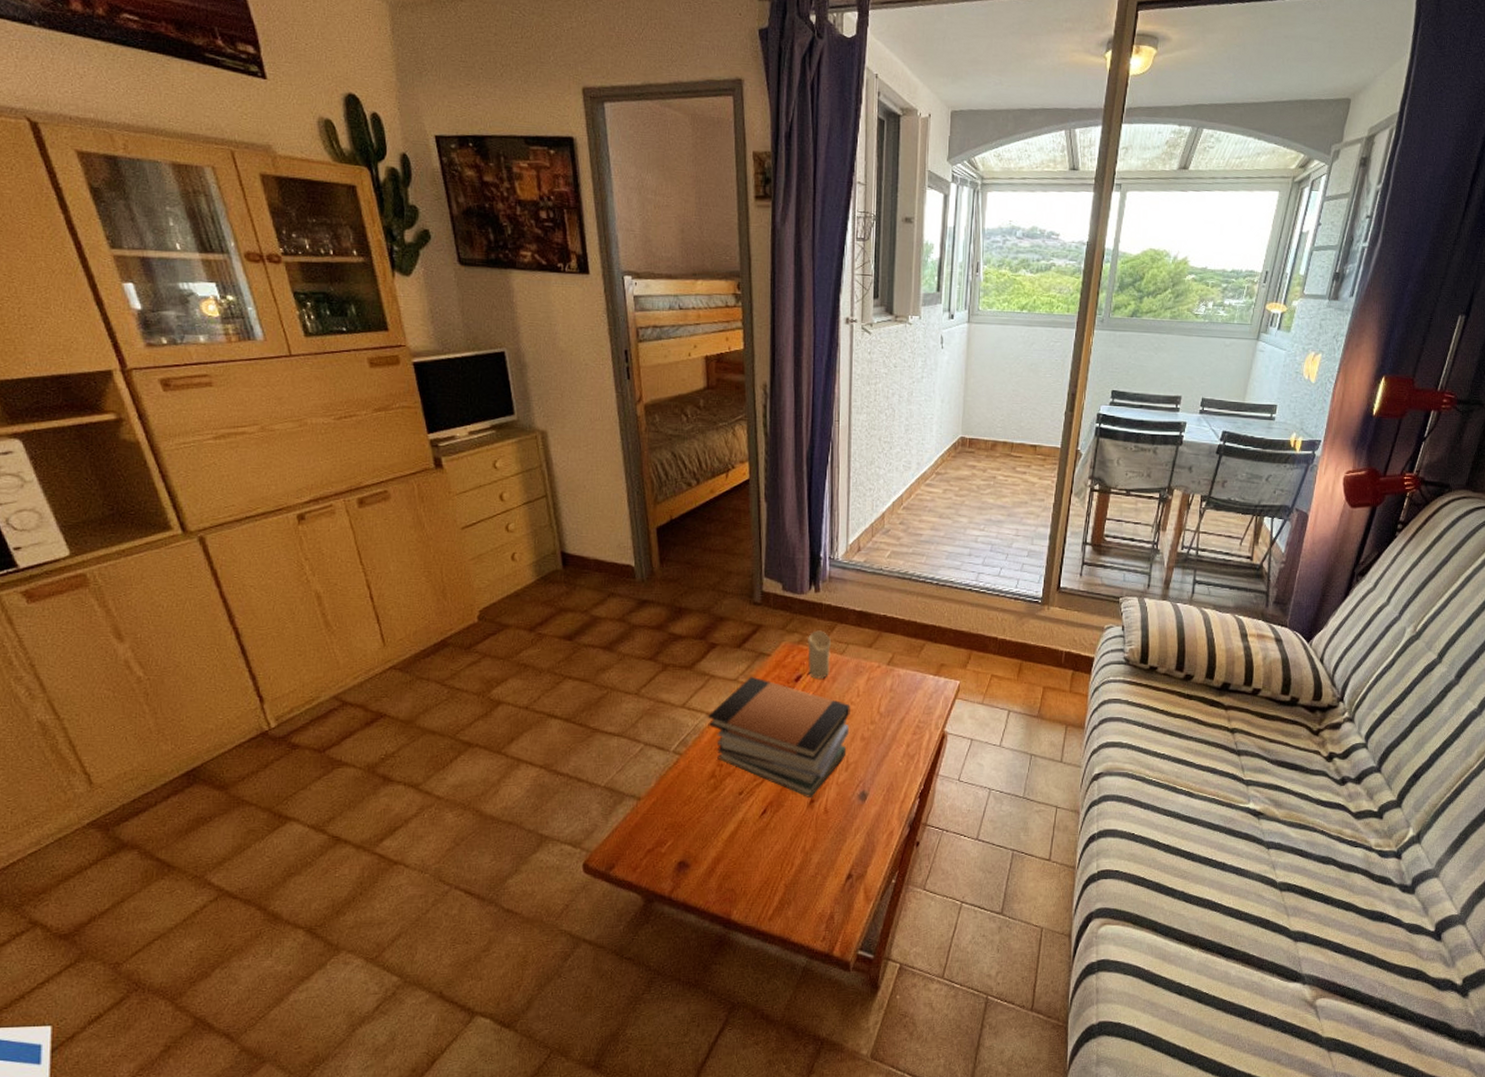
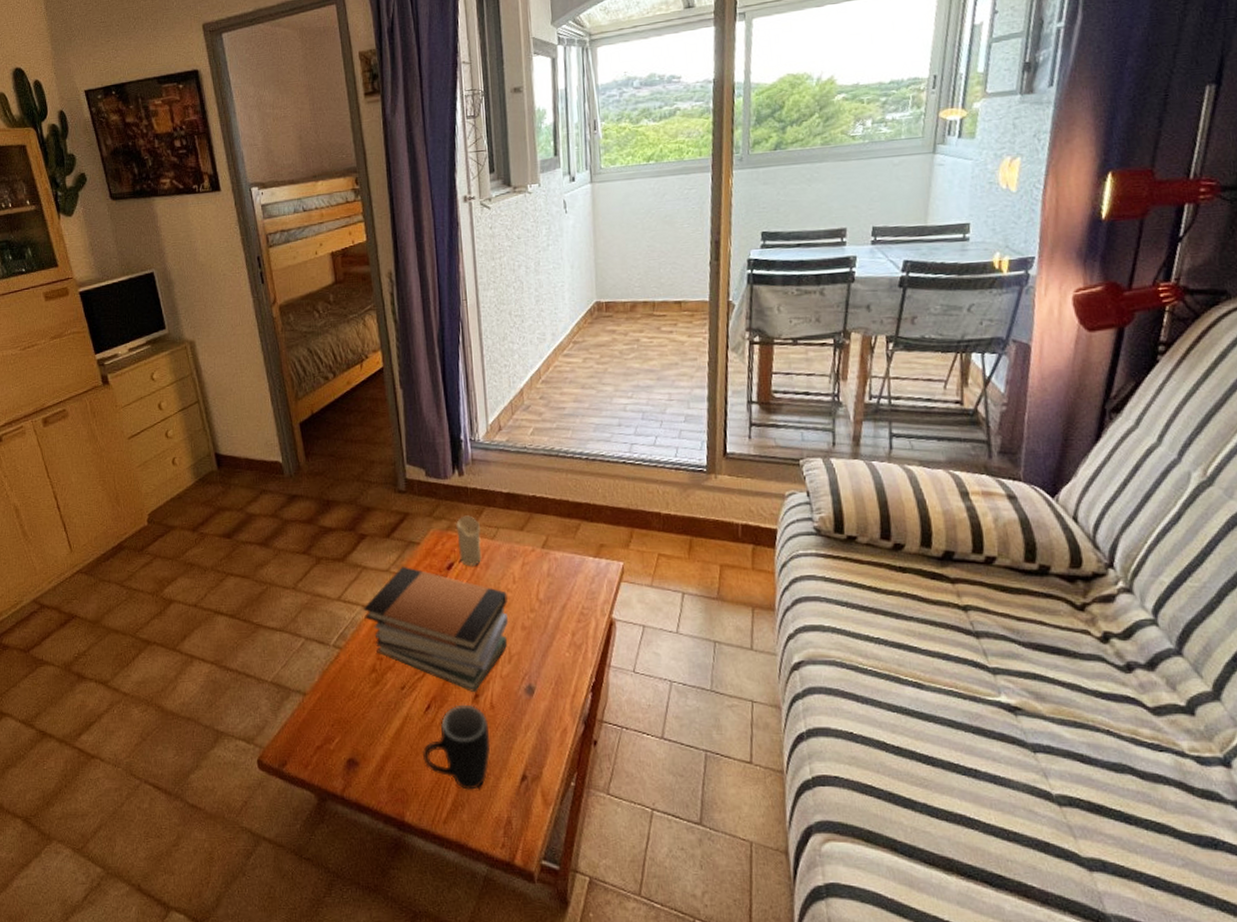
mug: none [755,809,821,889] -> present [423,704,491,790]

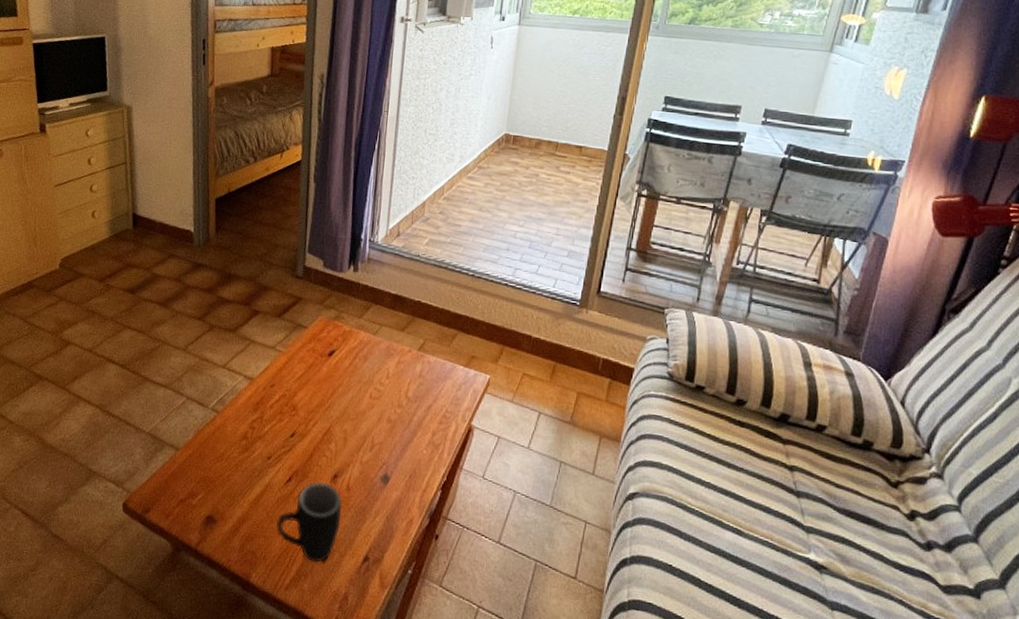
book stack: present [363,566,508,693] -> none [244,345,380,474]
candle: present [456,515,482,566] -> none [341,308,365,356]

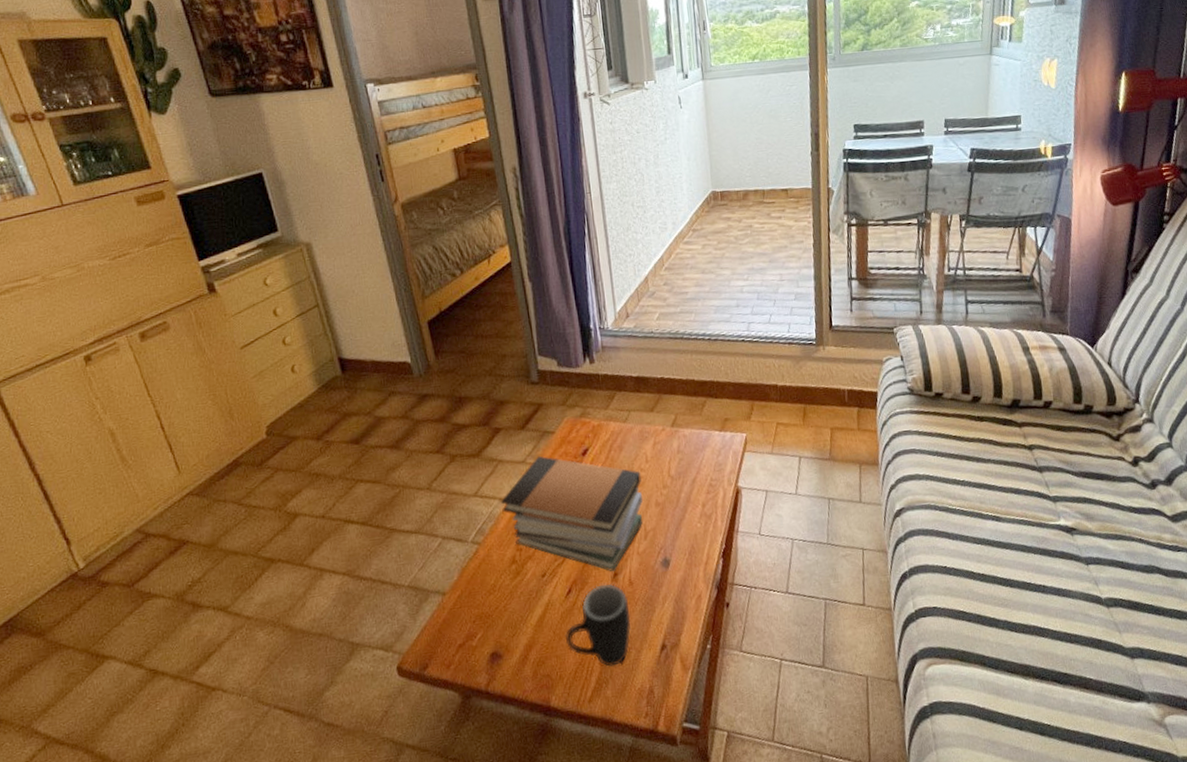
book stack: none [244,345,380,474] -> present [500,455,644,572]

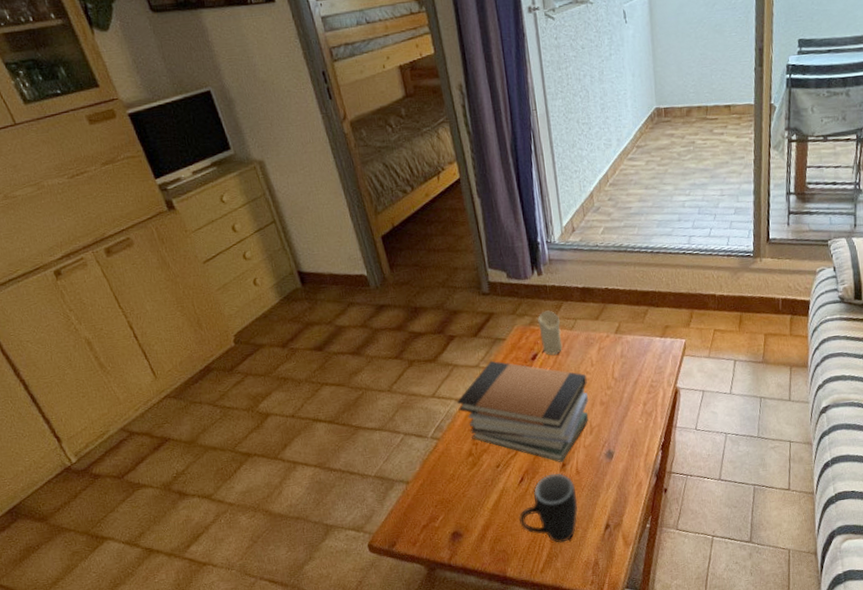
candle: none [589,401,615,450] -> present [538,310,563,355]

